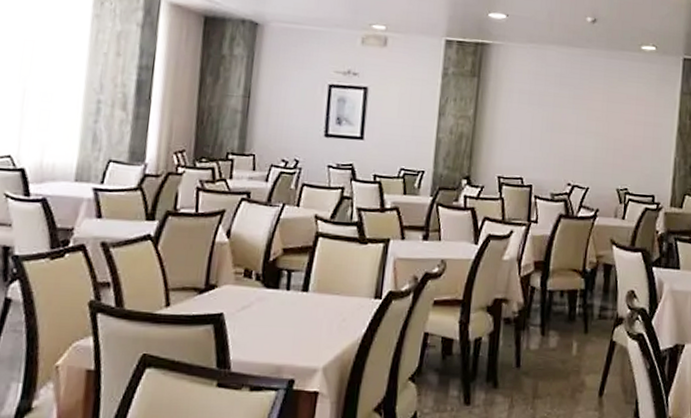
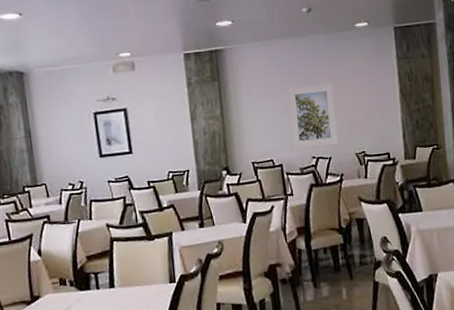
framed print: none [548,101,605,175] -> present [288,84,338,149]

